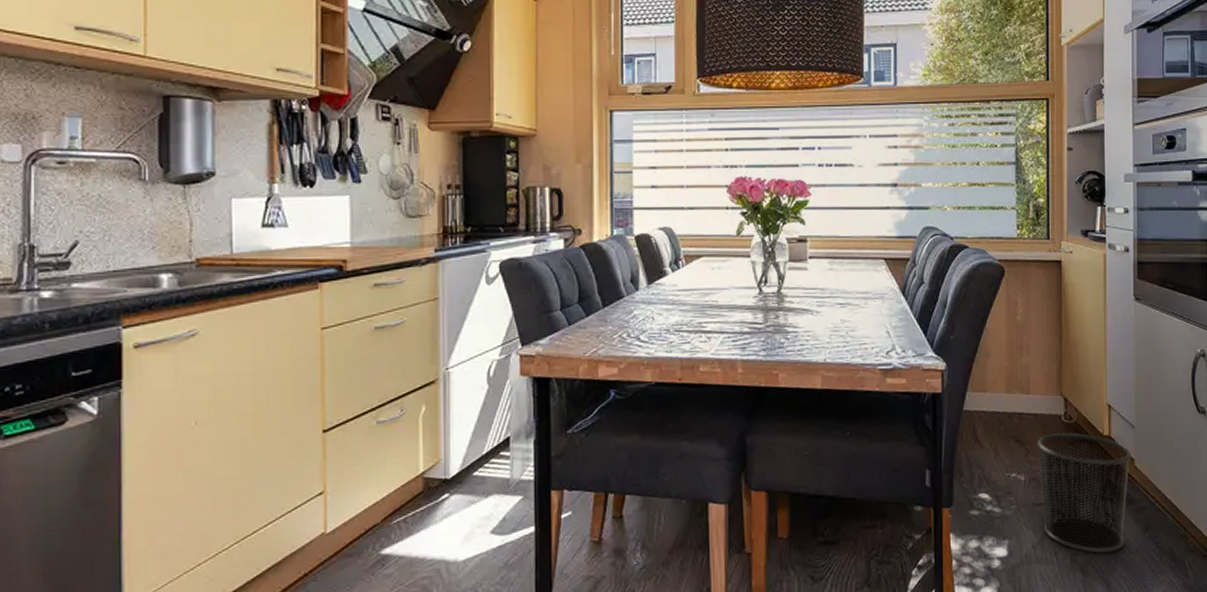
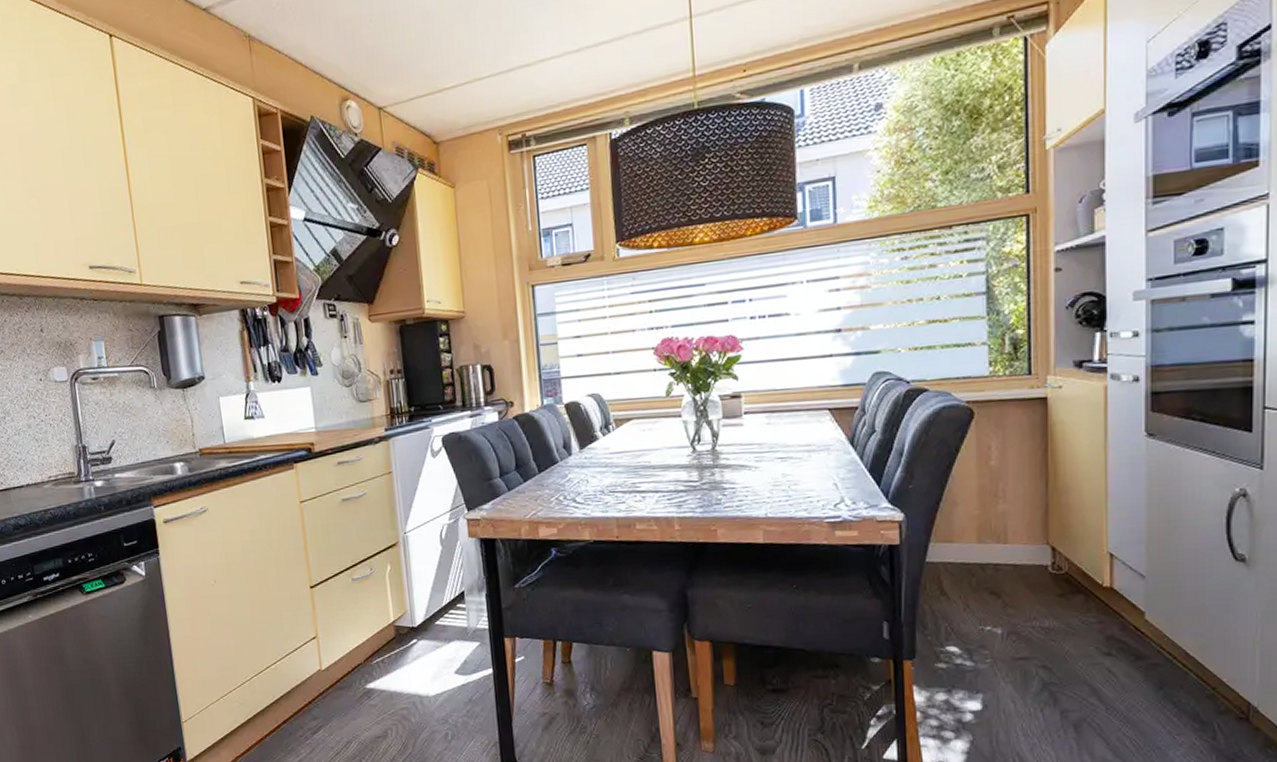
waste bin: present [1037,432,1131,553] -> none [1017,584,1140,711]

